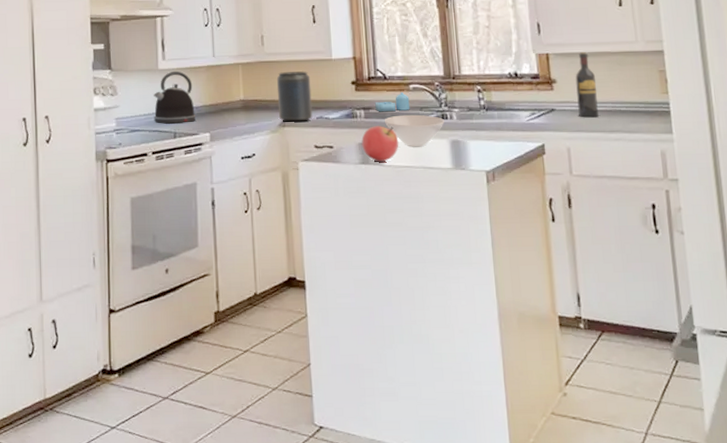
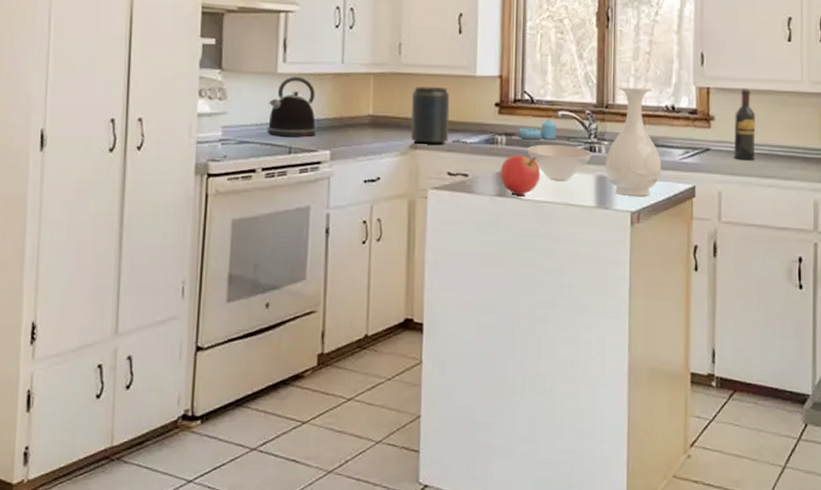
vase: none [457,58,511,157] -> present [605,87,662,196]

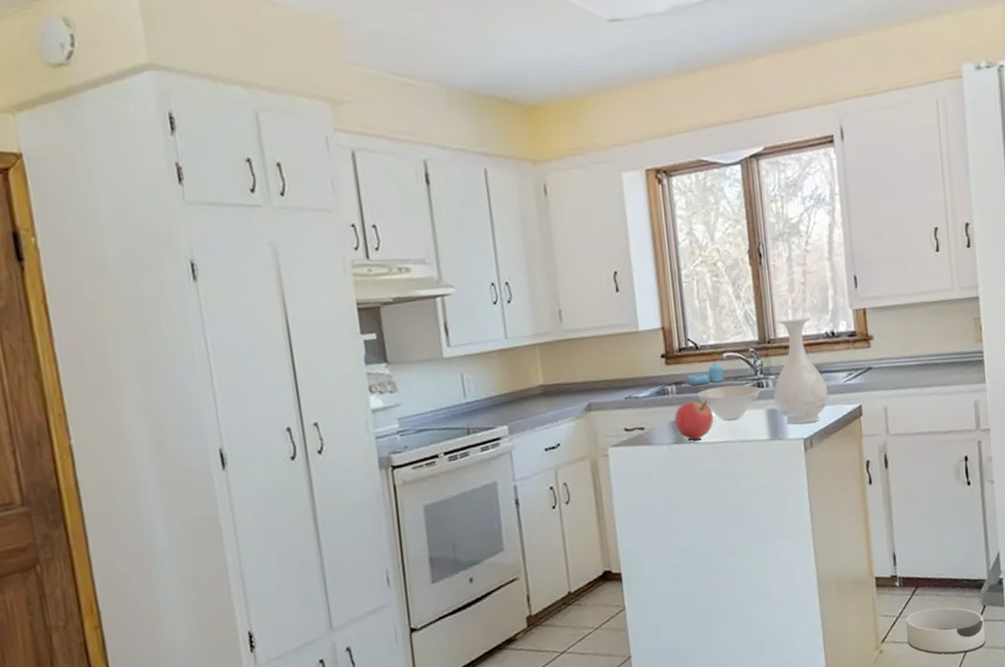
kettle: present [268,76,317,138] -> none [440,358,491,420]
soda can: present [411,87,450,145] -> none [578,347,621,406]
pet bowl: none [719,416,804,473] -> present [906,607,985,655]
wine bottle: present [734,89,756,161] -> none [892,304,915,375]

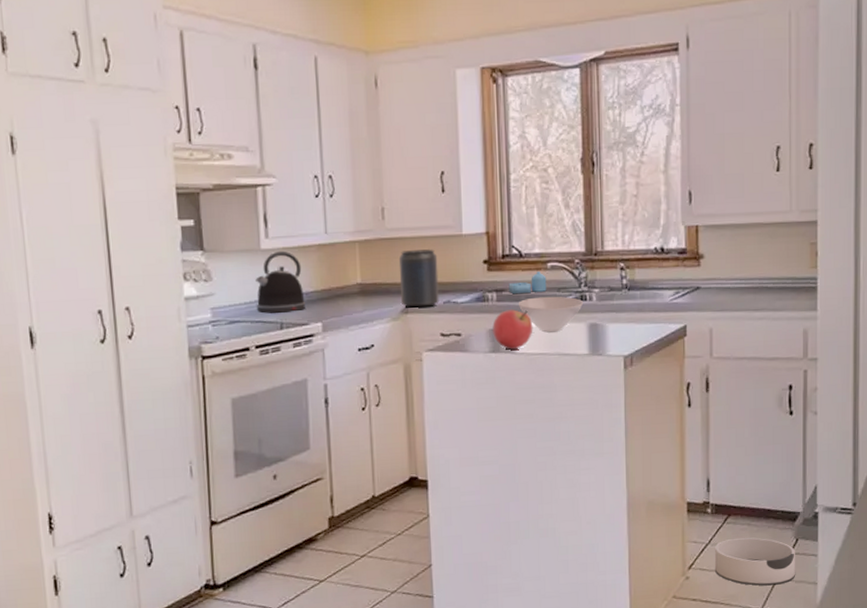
kettle: none [440,358,491,420] -> present [256,250,306,314]
soda can: none [578,347,621,406] -> present [398,249,439,308]
vase: present [773,317,829,425] -> none [596,231,653,341]

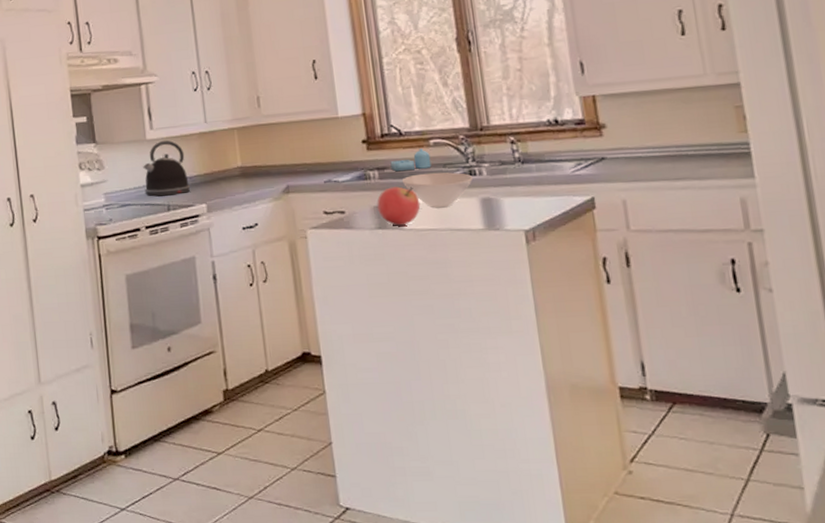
soda can: present [398,249,439,308] -> none [276,132,320,188]
pet bowl: present [715,537,795,586] -> none [661,429,772,487]

